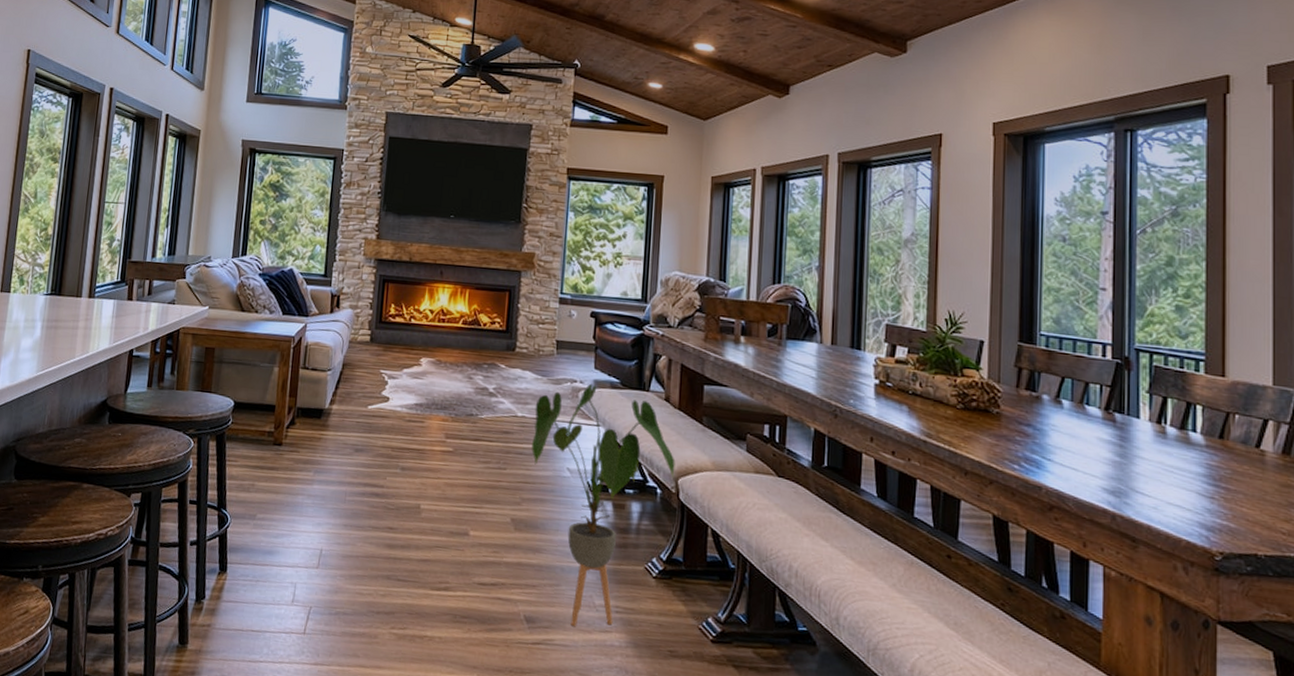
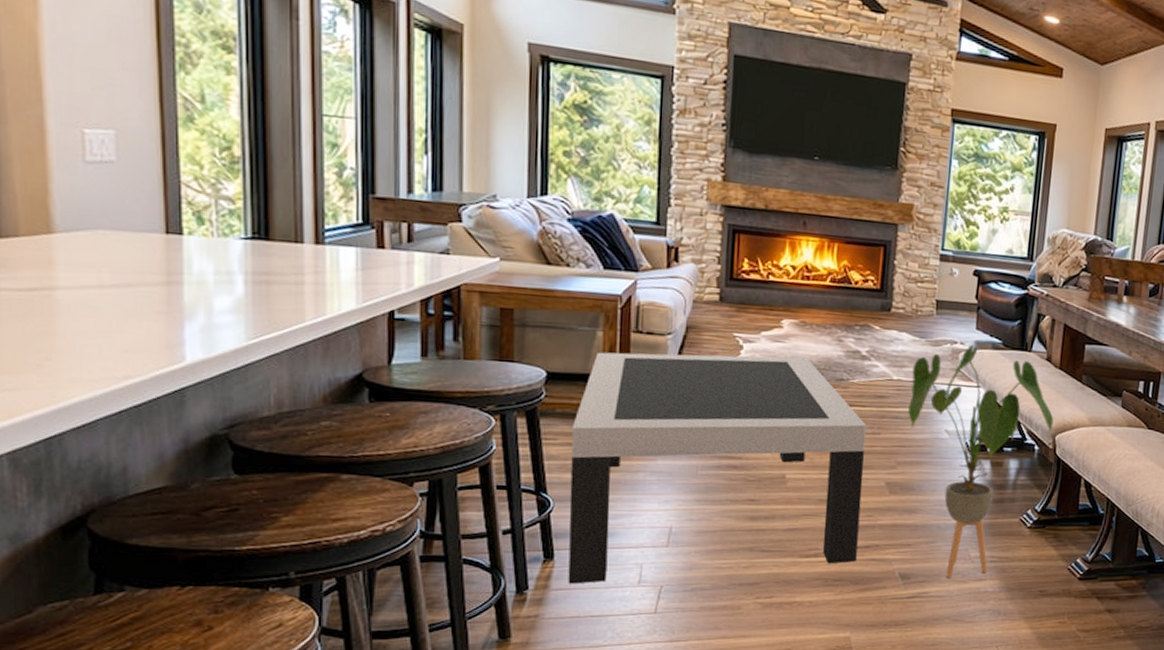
coffee table: none [236,385,493,600] -> present [568,352,866,584]

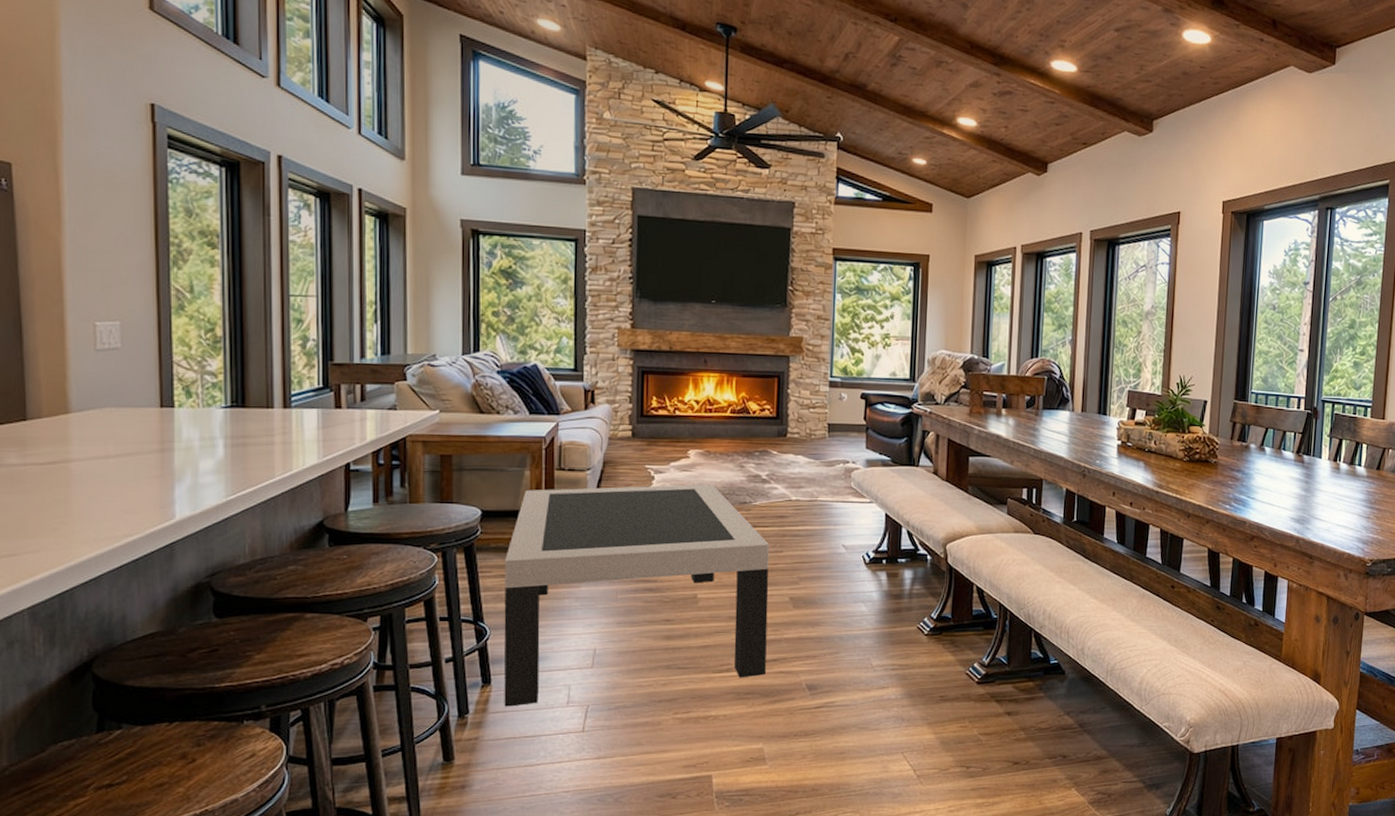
house plant: present [908,344,1054,579] -> none [807,463,944,688]

